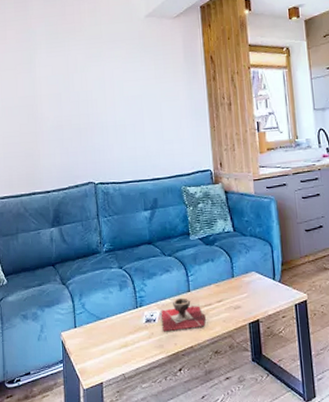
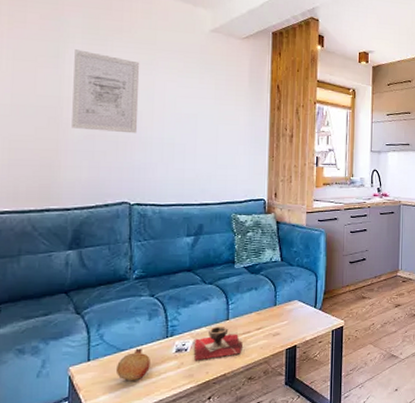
wall art: none [42,53,95,122] -> present [72,49,140,134]
fruit: none [97,317,125,349] -> present [115,348,150,381]

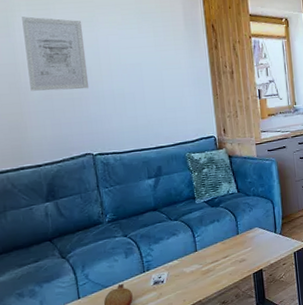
decorative bowl: present [194,326,242,361] -> none [169,257,213,291]

